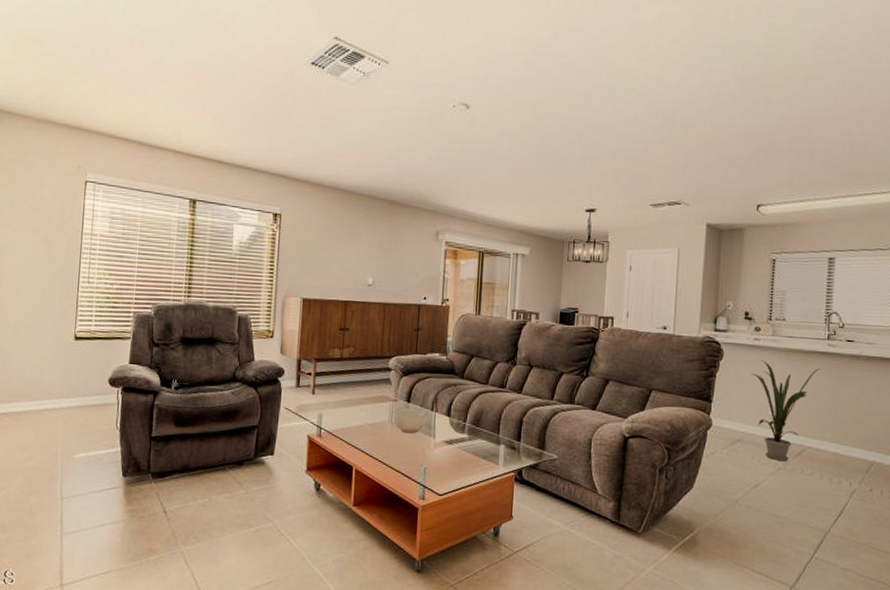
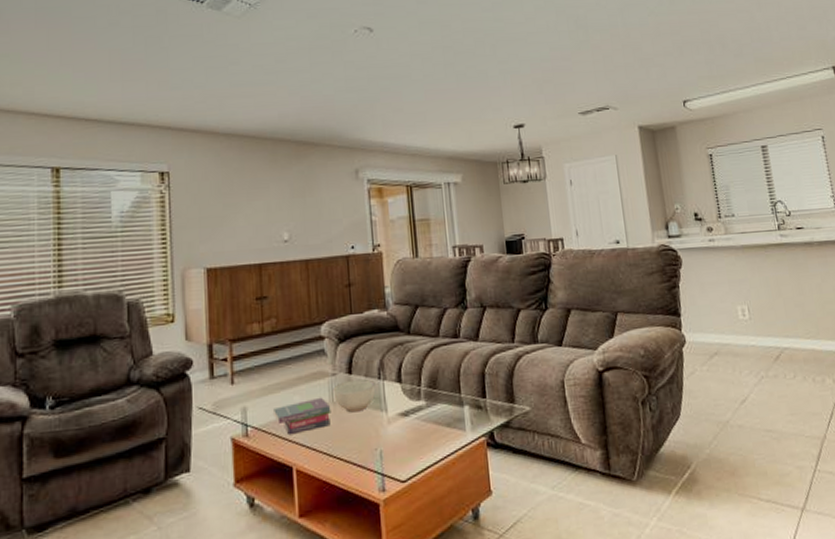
books: none [342,416,390,442] -> present [272,397,331,436]
house plant: present [751,360,820,461] -> none [713,261,778,369]

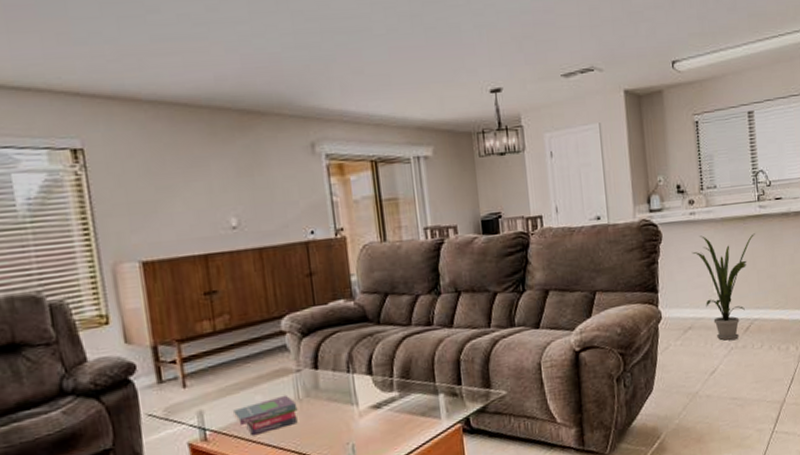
bowl: present [333,378,376,413] -> none [298,373,345,409]
house plant: none [713,261,778,369] -> present [691,233,755,341]

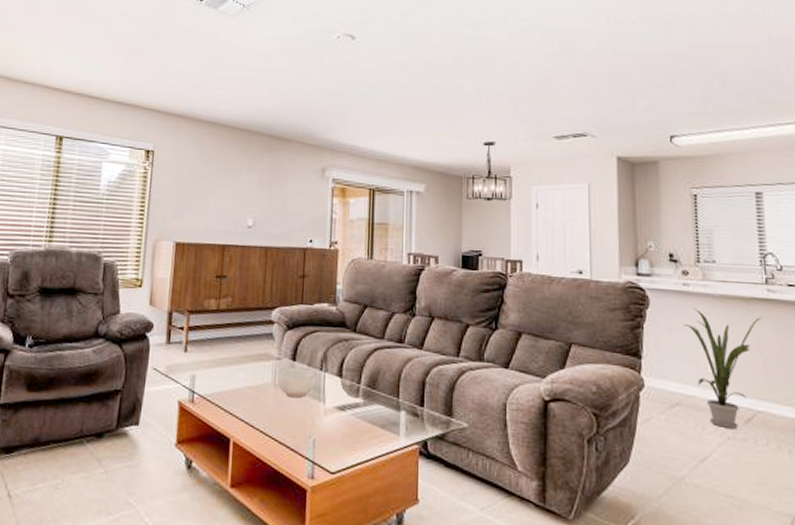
books: present [232,394,298,437] -> none [218,377,273,409]
bowl: none [298,373,345,409] -> present [276,366,317,398]

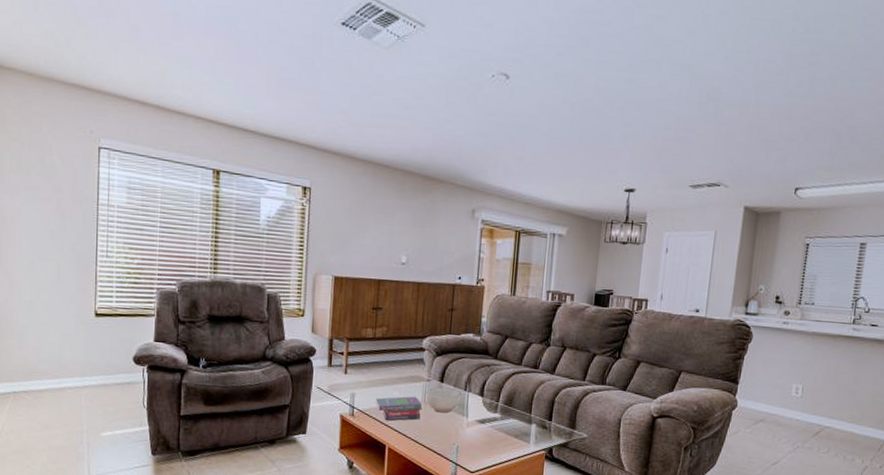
books: none [218,377,273,409] -> present [375,396,423,421]
house plant: present [683,309,761,428] -> none [777,343,844,440]

